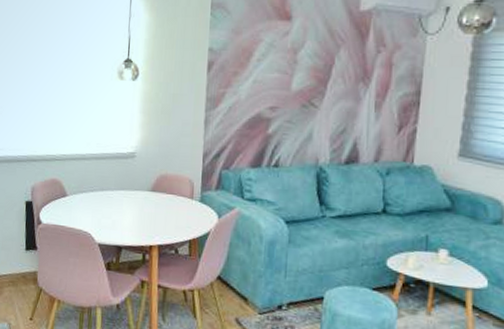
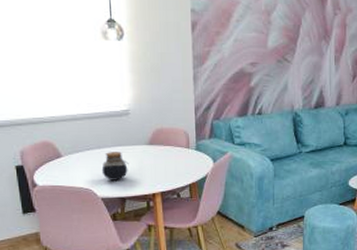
jar: none [102,195,129,227] -> present [101,152,129,181]

